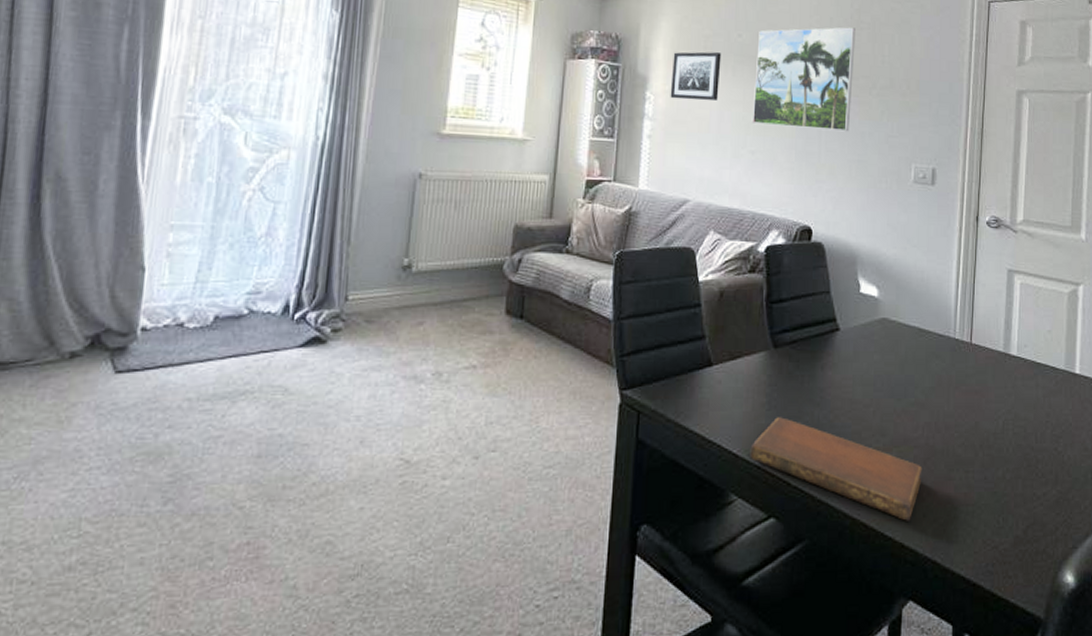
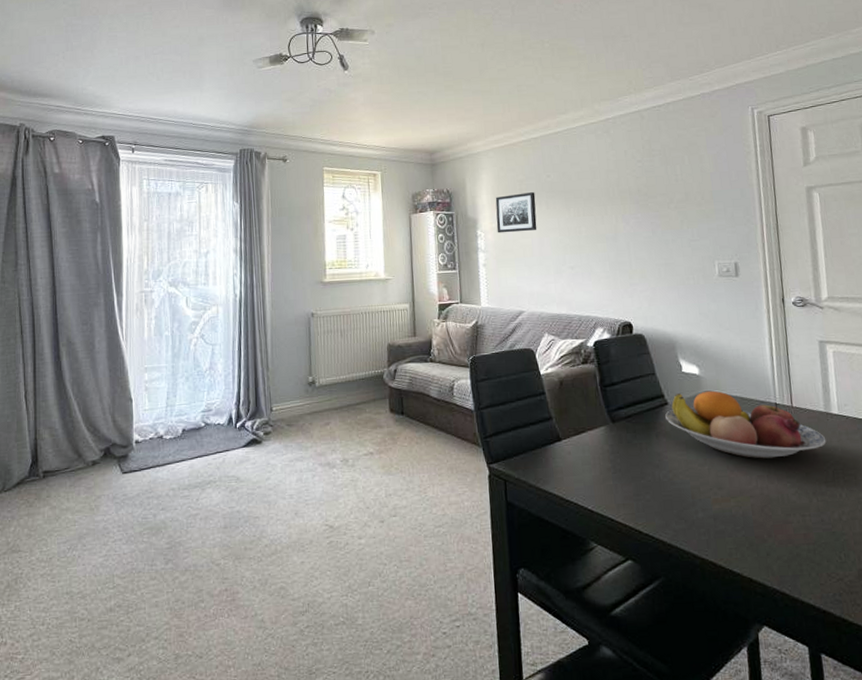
notebook: present [750,417,922,521] -> none [602,478,761,559]
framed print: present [752,27,855,132] -> none [564,156,654,245]
fruit bowl: none [835,317,1001,403] -> present [665,390,827,459]

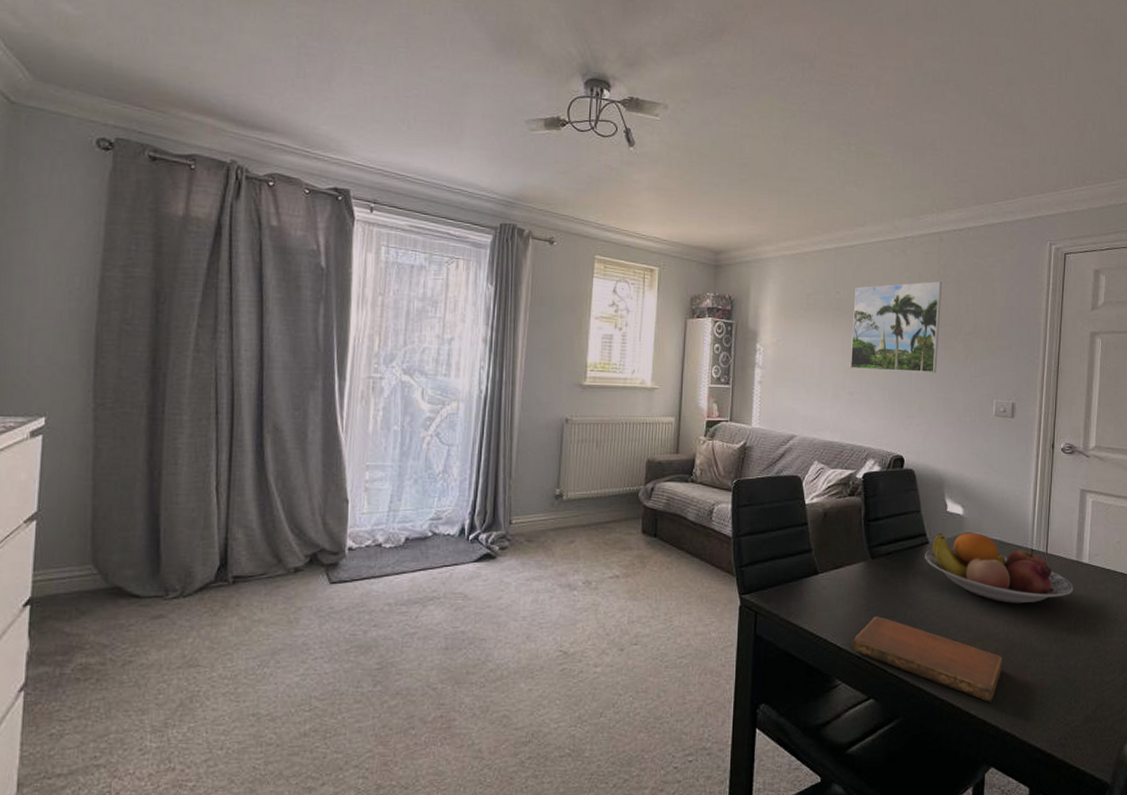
wall art: present [495,192,537,233] -> none [777,308,822,350]
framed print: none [564,156,654,245] -> present [849,281,942,373]
notebook: none [602,478,761,559] -> present [852,616,1003,702]

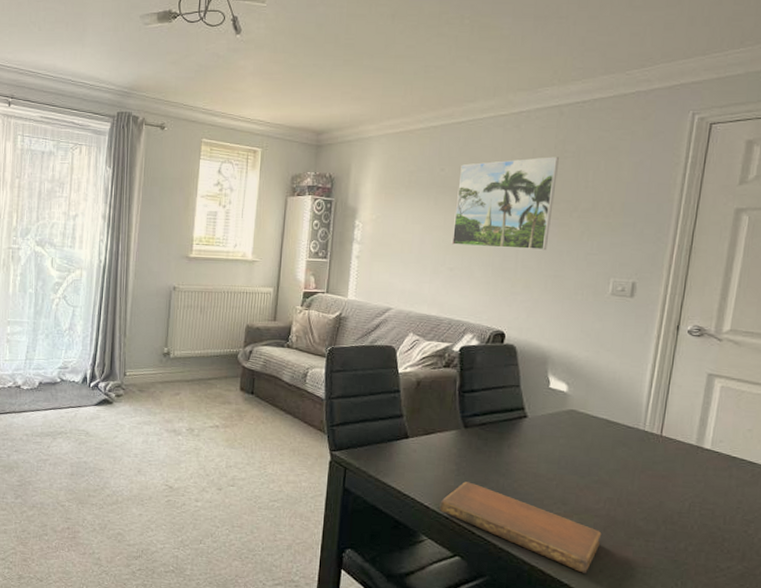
fruit bowl: present [925,532,1074,604] -> none [522,408,691,483]

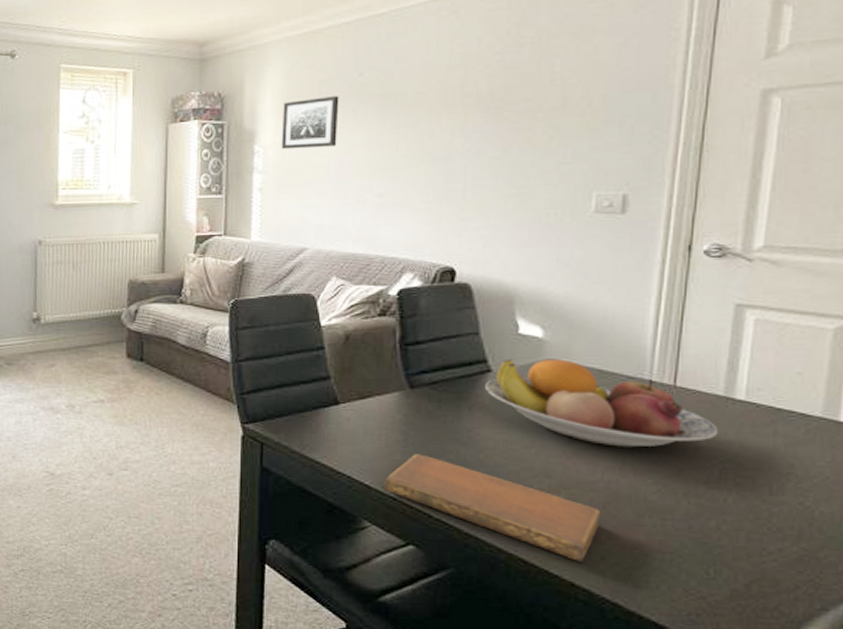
wall art: none [376,185,425,227] -> present [281,96,339,150]
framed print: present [451,157,559,251] -> none [378,45,513,166]
fruit bowl: none [522,408,691,483] -> present [485,359,719,448]

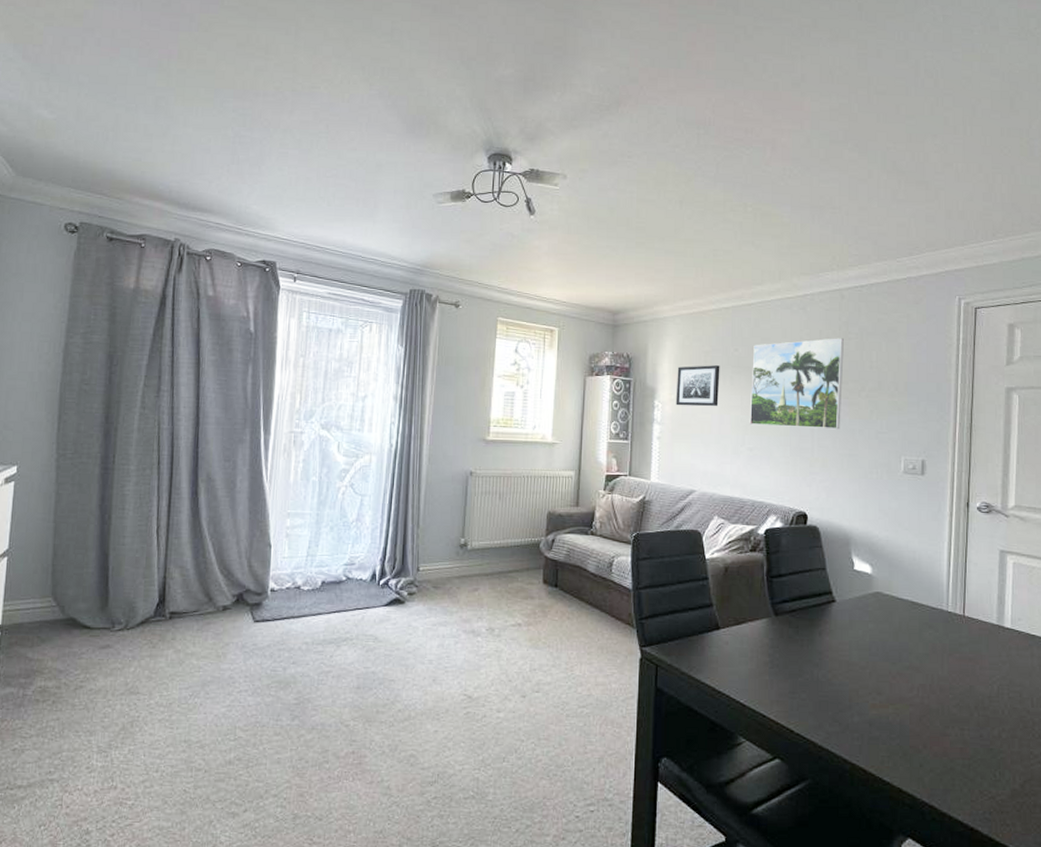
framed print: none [378,45,513,166] -> present [749,338,844,430]
notebook: present [384,454,601,562] -> none [756,674,918,769]
fruit bowl: present [485,359,719,448] -> none [831,591,995,668]

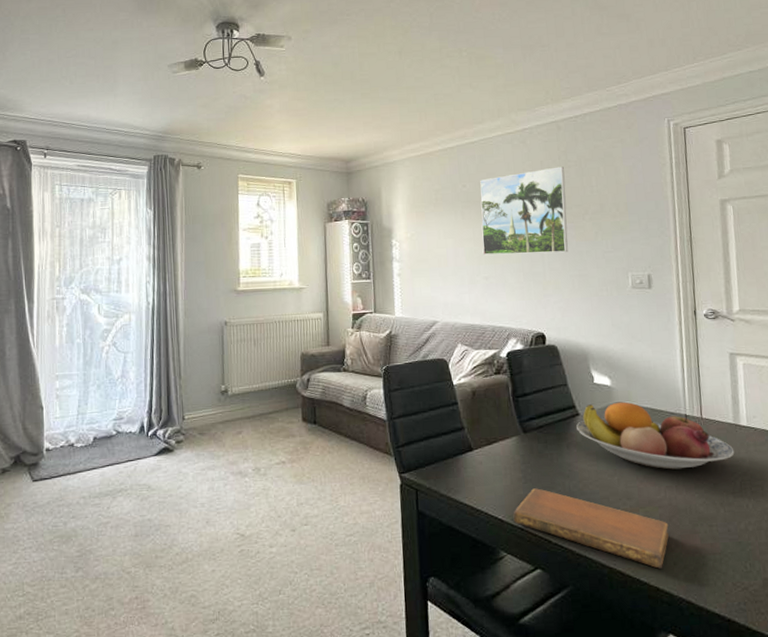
wall art: present [675,365,720,407] -> none [410,202,452,243]
notebook: none [756,674,918,769] -> present [513,488,669,569]
fruit bowl: none [831,591,995,668] -> present [576,402,735,470]

